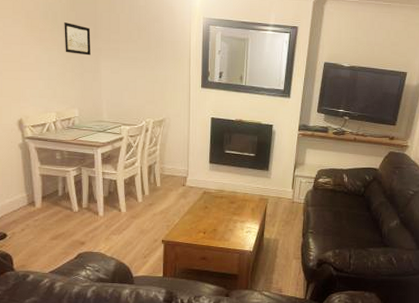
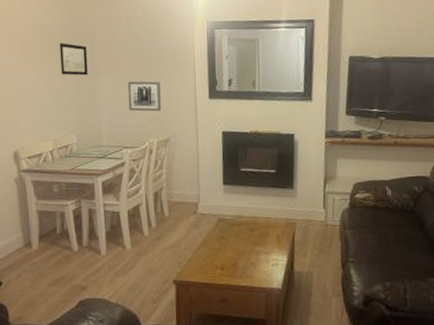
wall art: none [128,65,158,95] -> present [128,81,161,112]

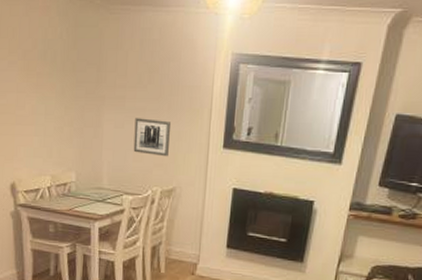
wall art: present [60,43,88,76] -> none [63,64,94,106]

